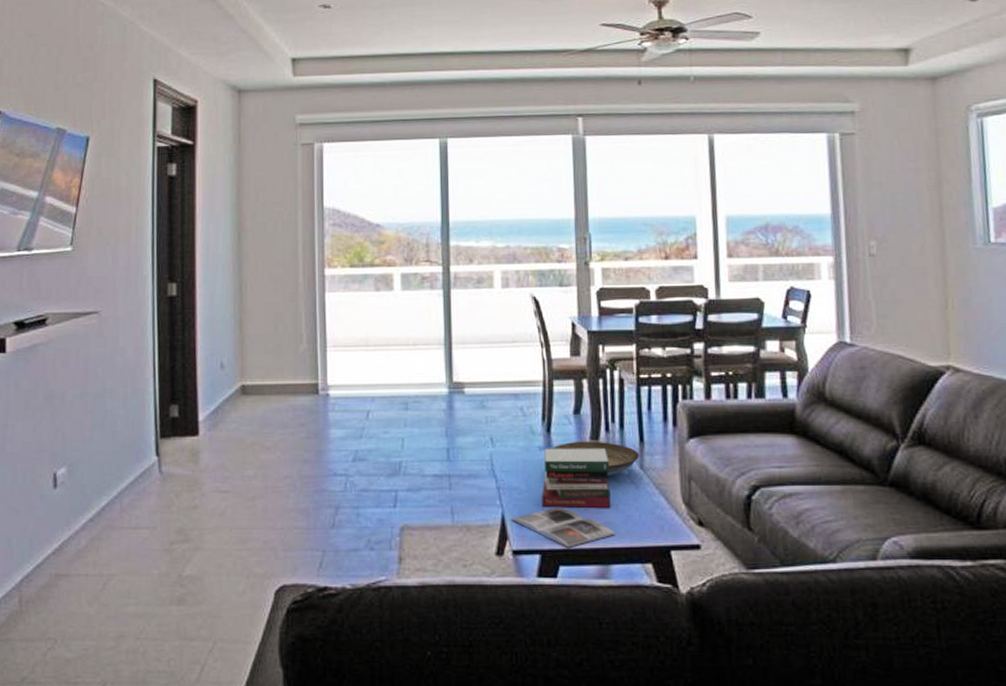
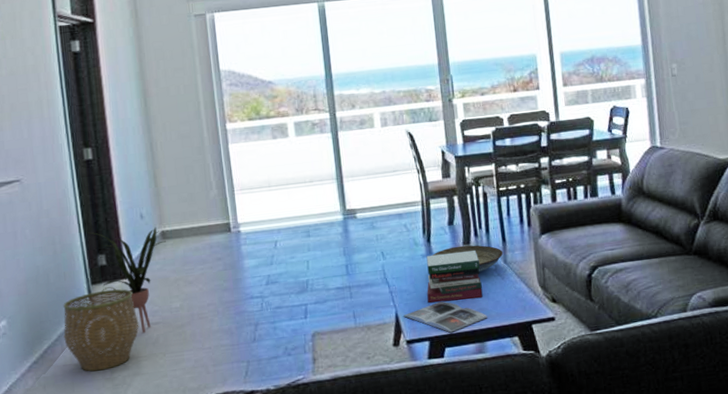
basket: none [124,442,207,539] -> present [63,286,139,372]
house plant: none [161,377,246,501] -> present [87,226,166,333]

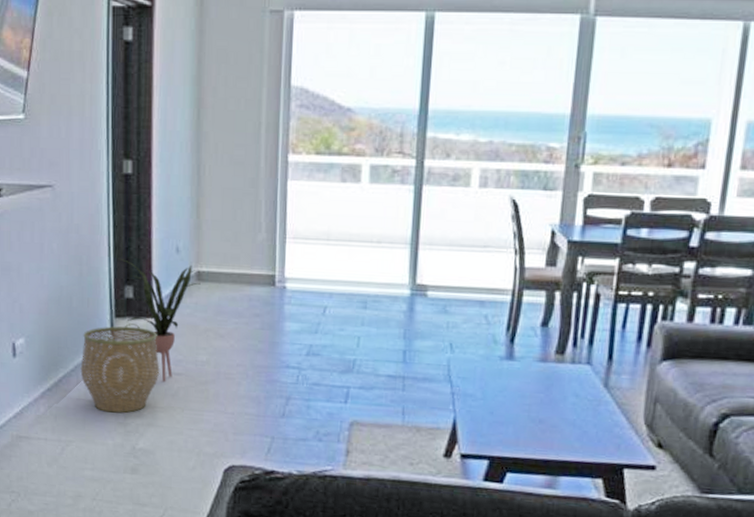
magazine: present [403,301,488,333] -> none [463,416,568,457]
books: present [426,251,483,303] -> none [496,358,572,424]
decorative bowl: present [433,245,504,273] -> none [514,354,606,392]

